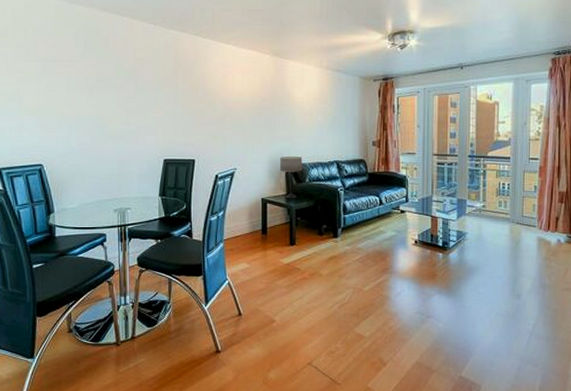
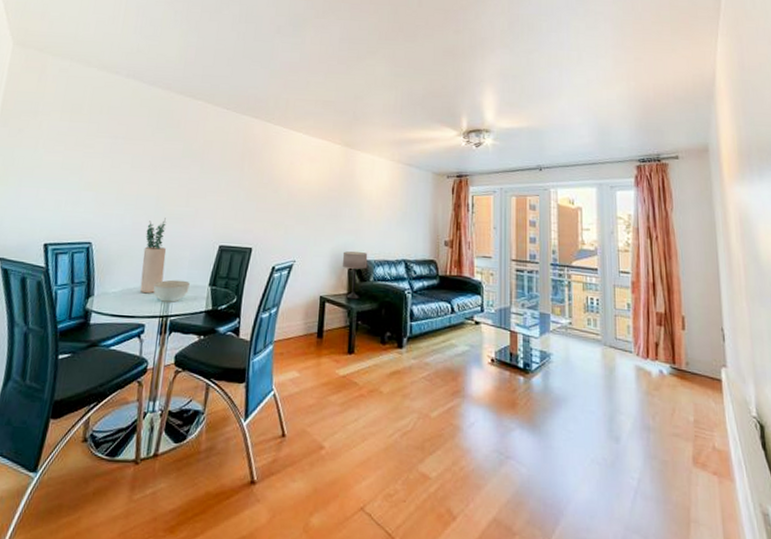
vase: none [93,137,116,207] -> present [139,218,167,294]
bowl: none [107,193,141,214] -> present [153,279,190,304]

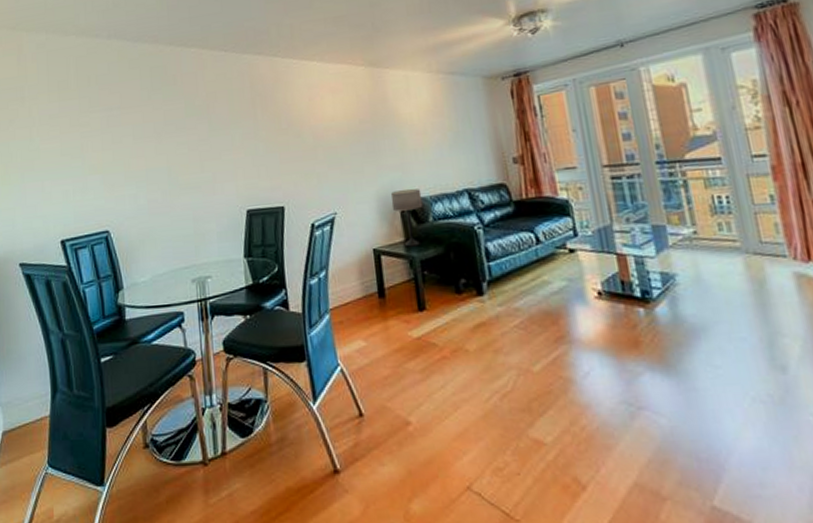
vase: present [139,218,167,294] -> none [164,189,193,278]
bowl: present [153,279,190,304] -> none [183,256,223,285]

